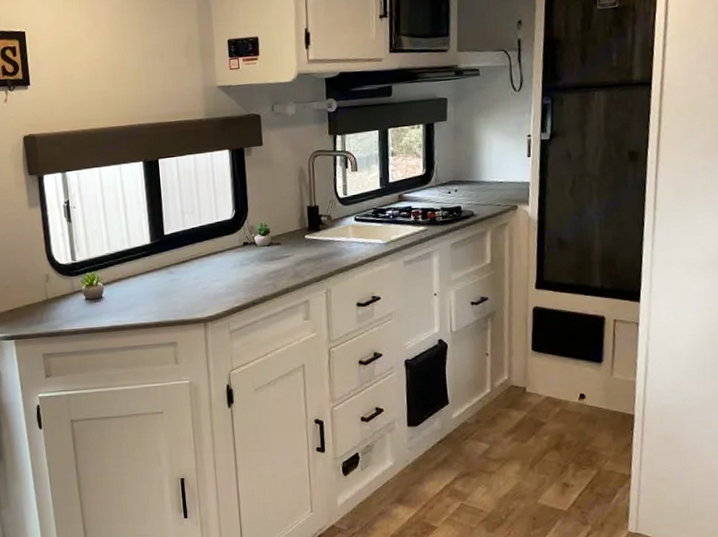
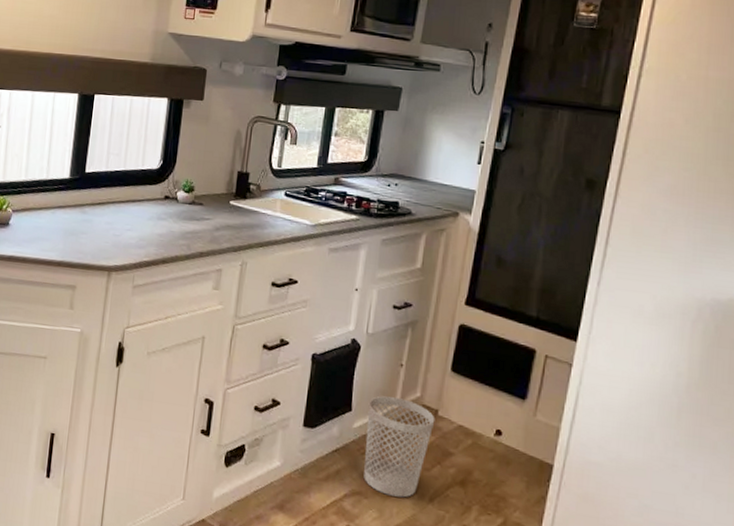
wastebasket: none [463,384,525,471] -> present [364,396,435,498]

